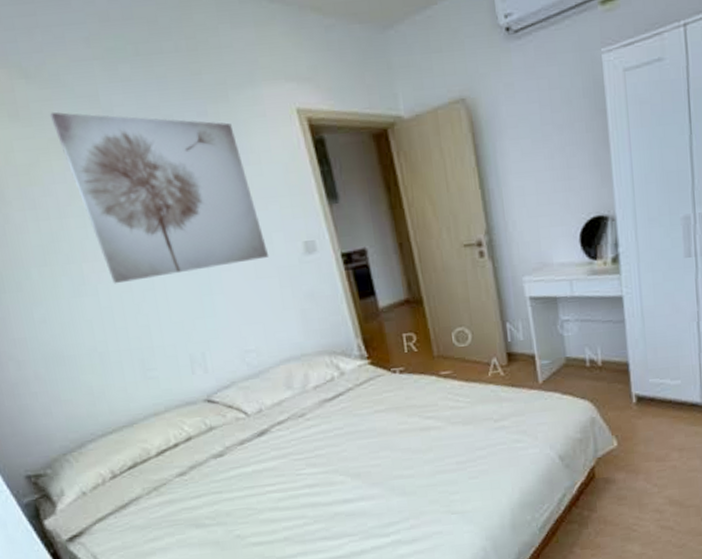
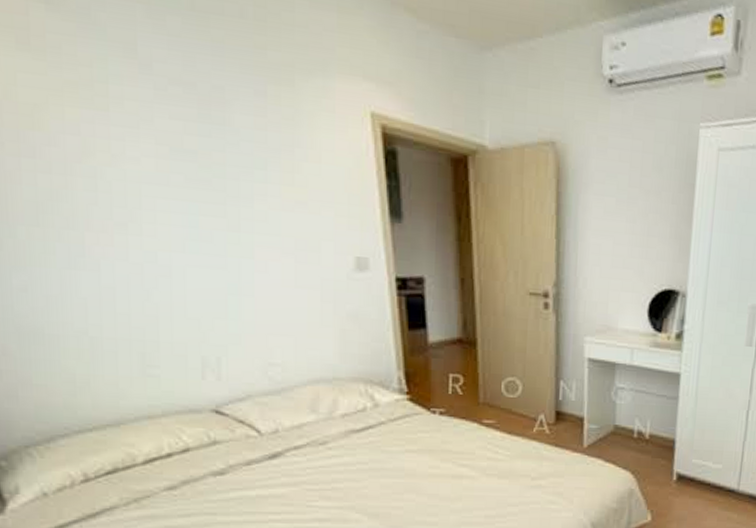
wall art: present [49,111,269,284] -> none [70,50,314,267]

